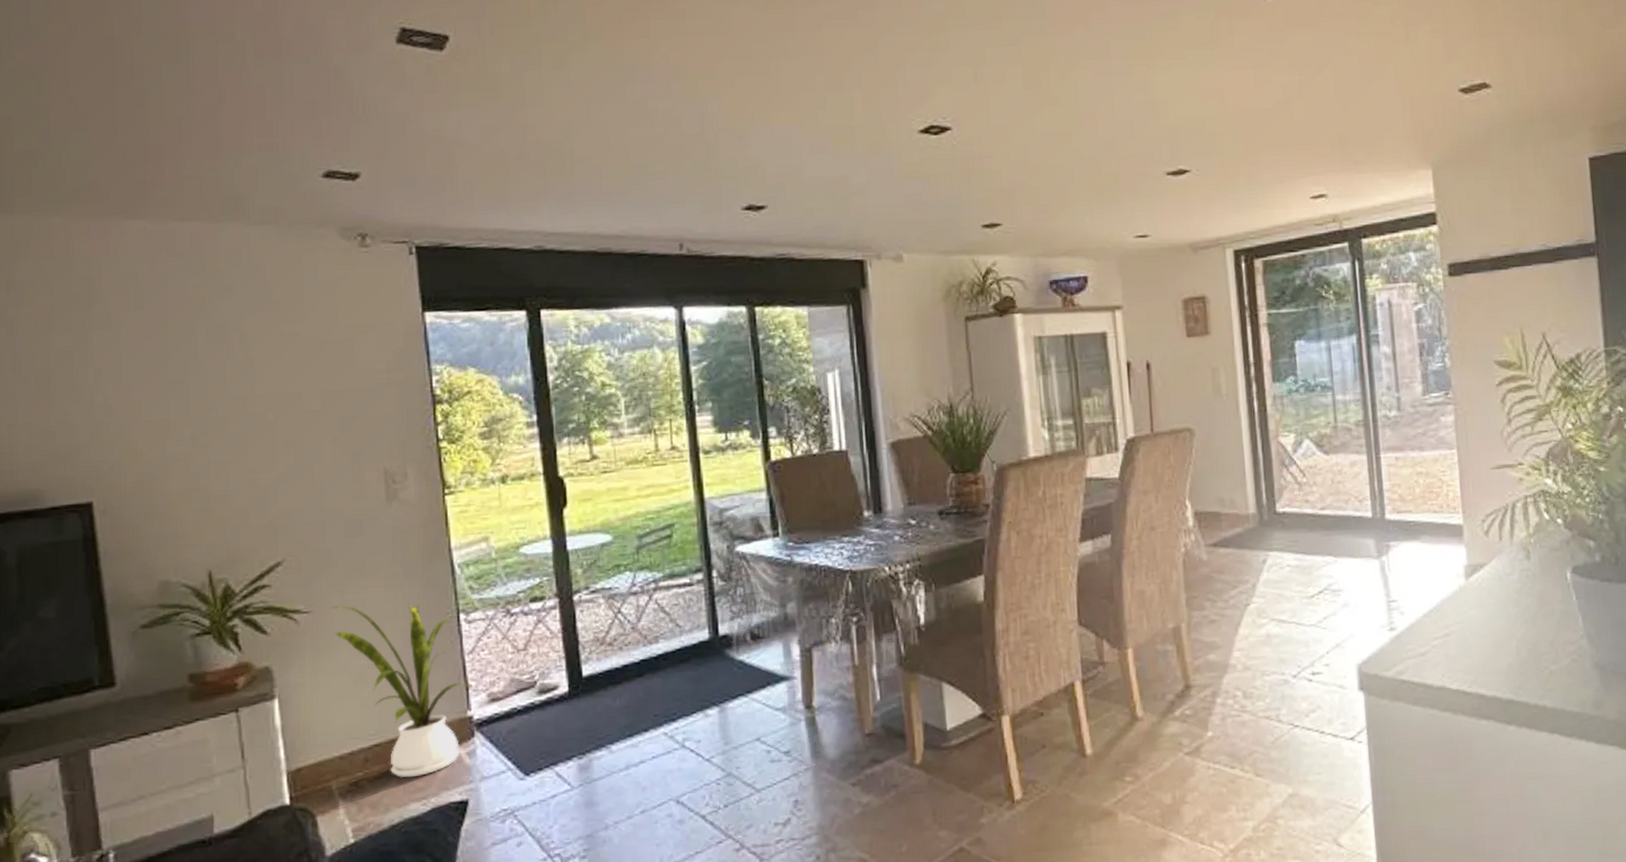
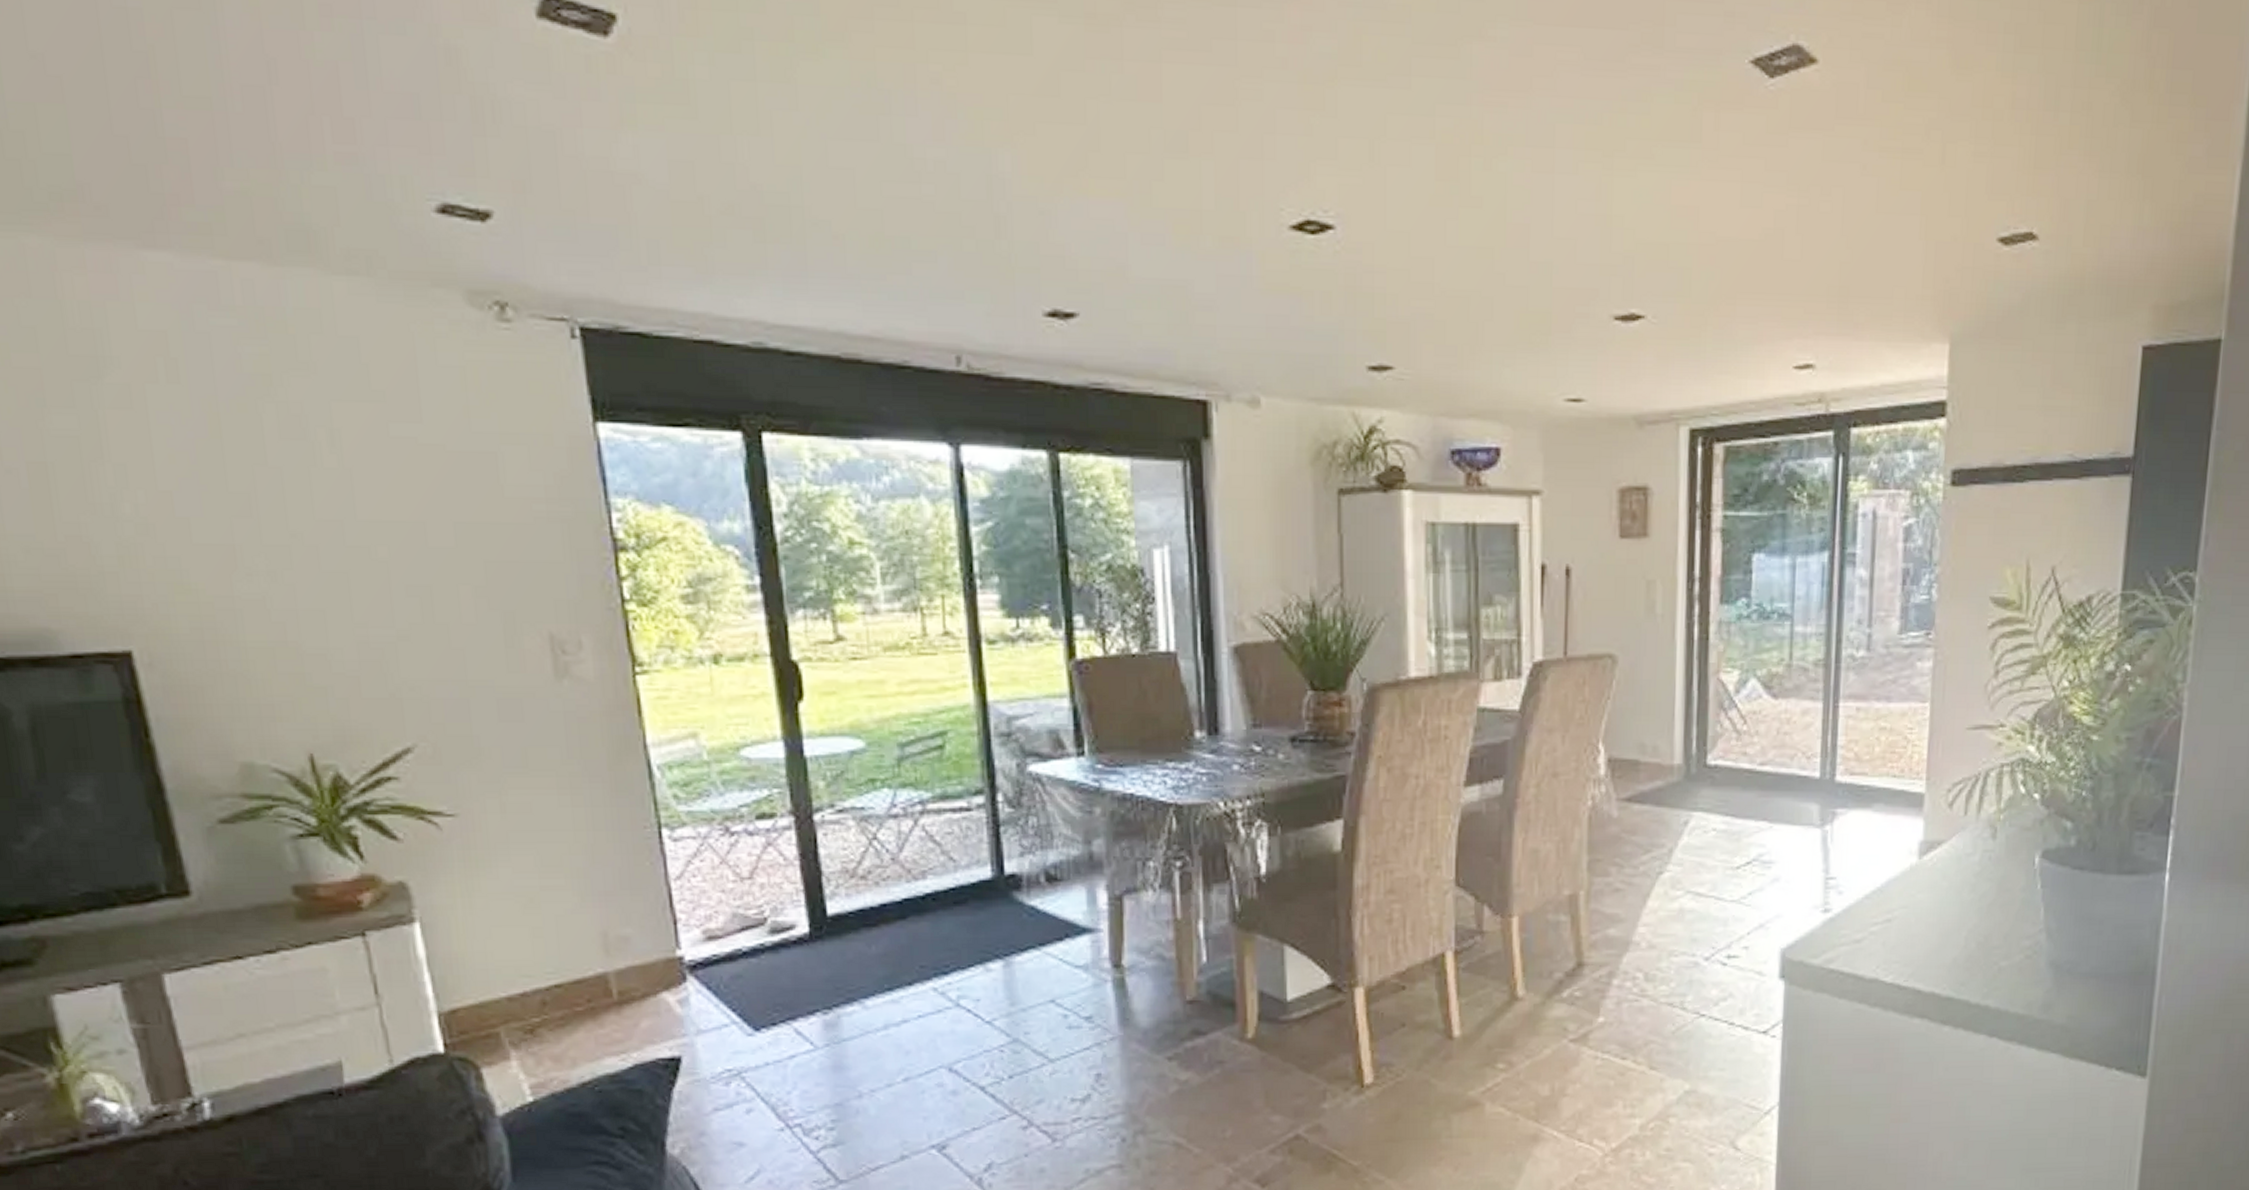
house plant: present [332,604,473,778] -> none [487,809,683,1027]

